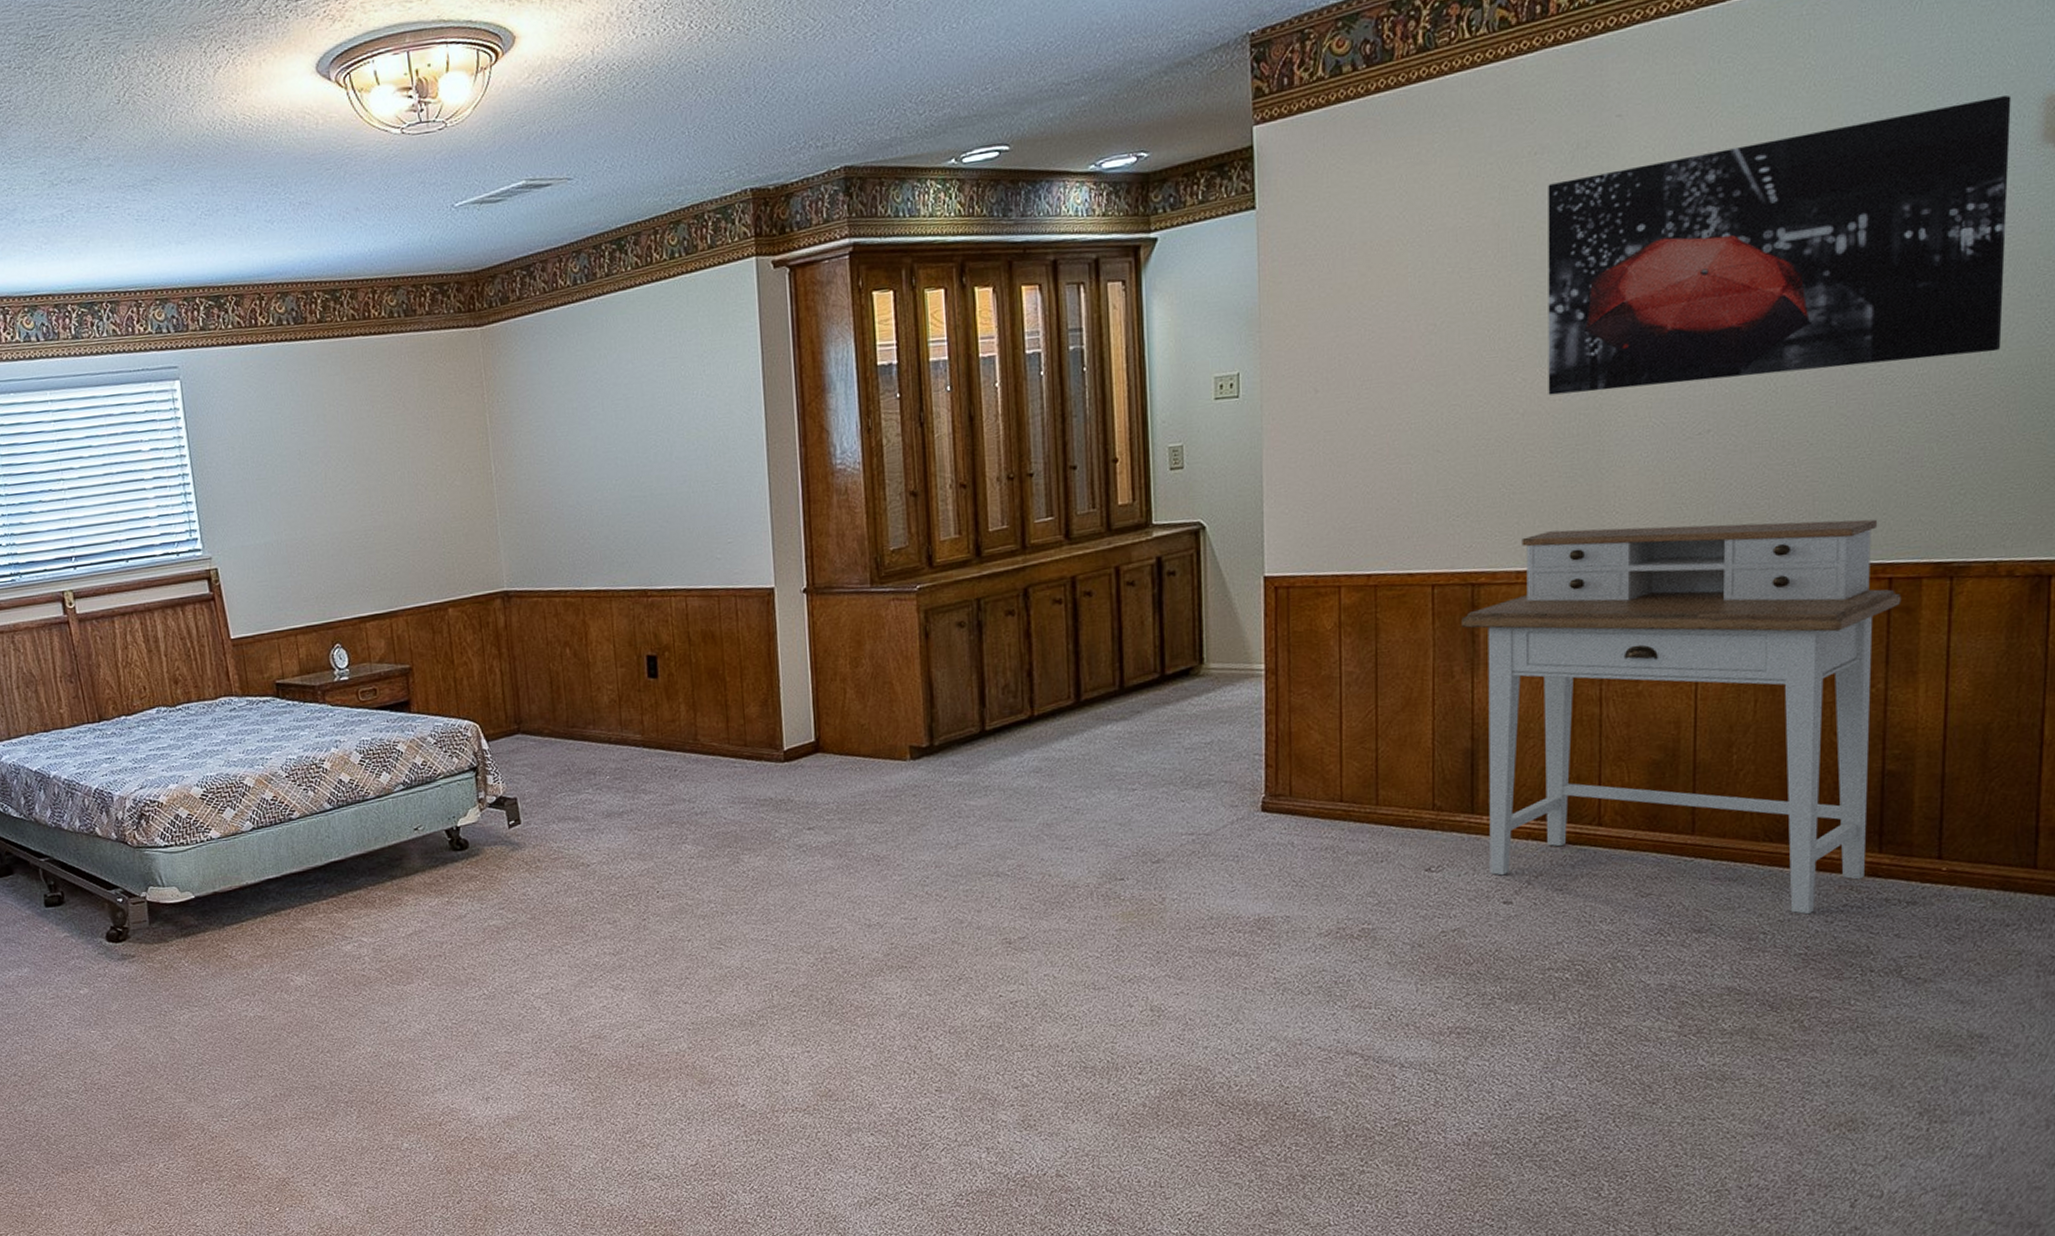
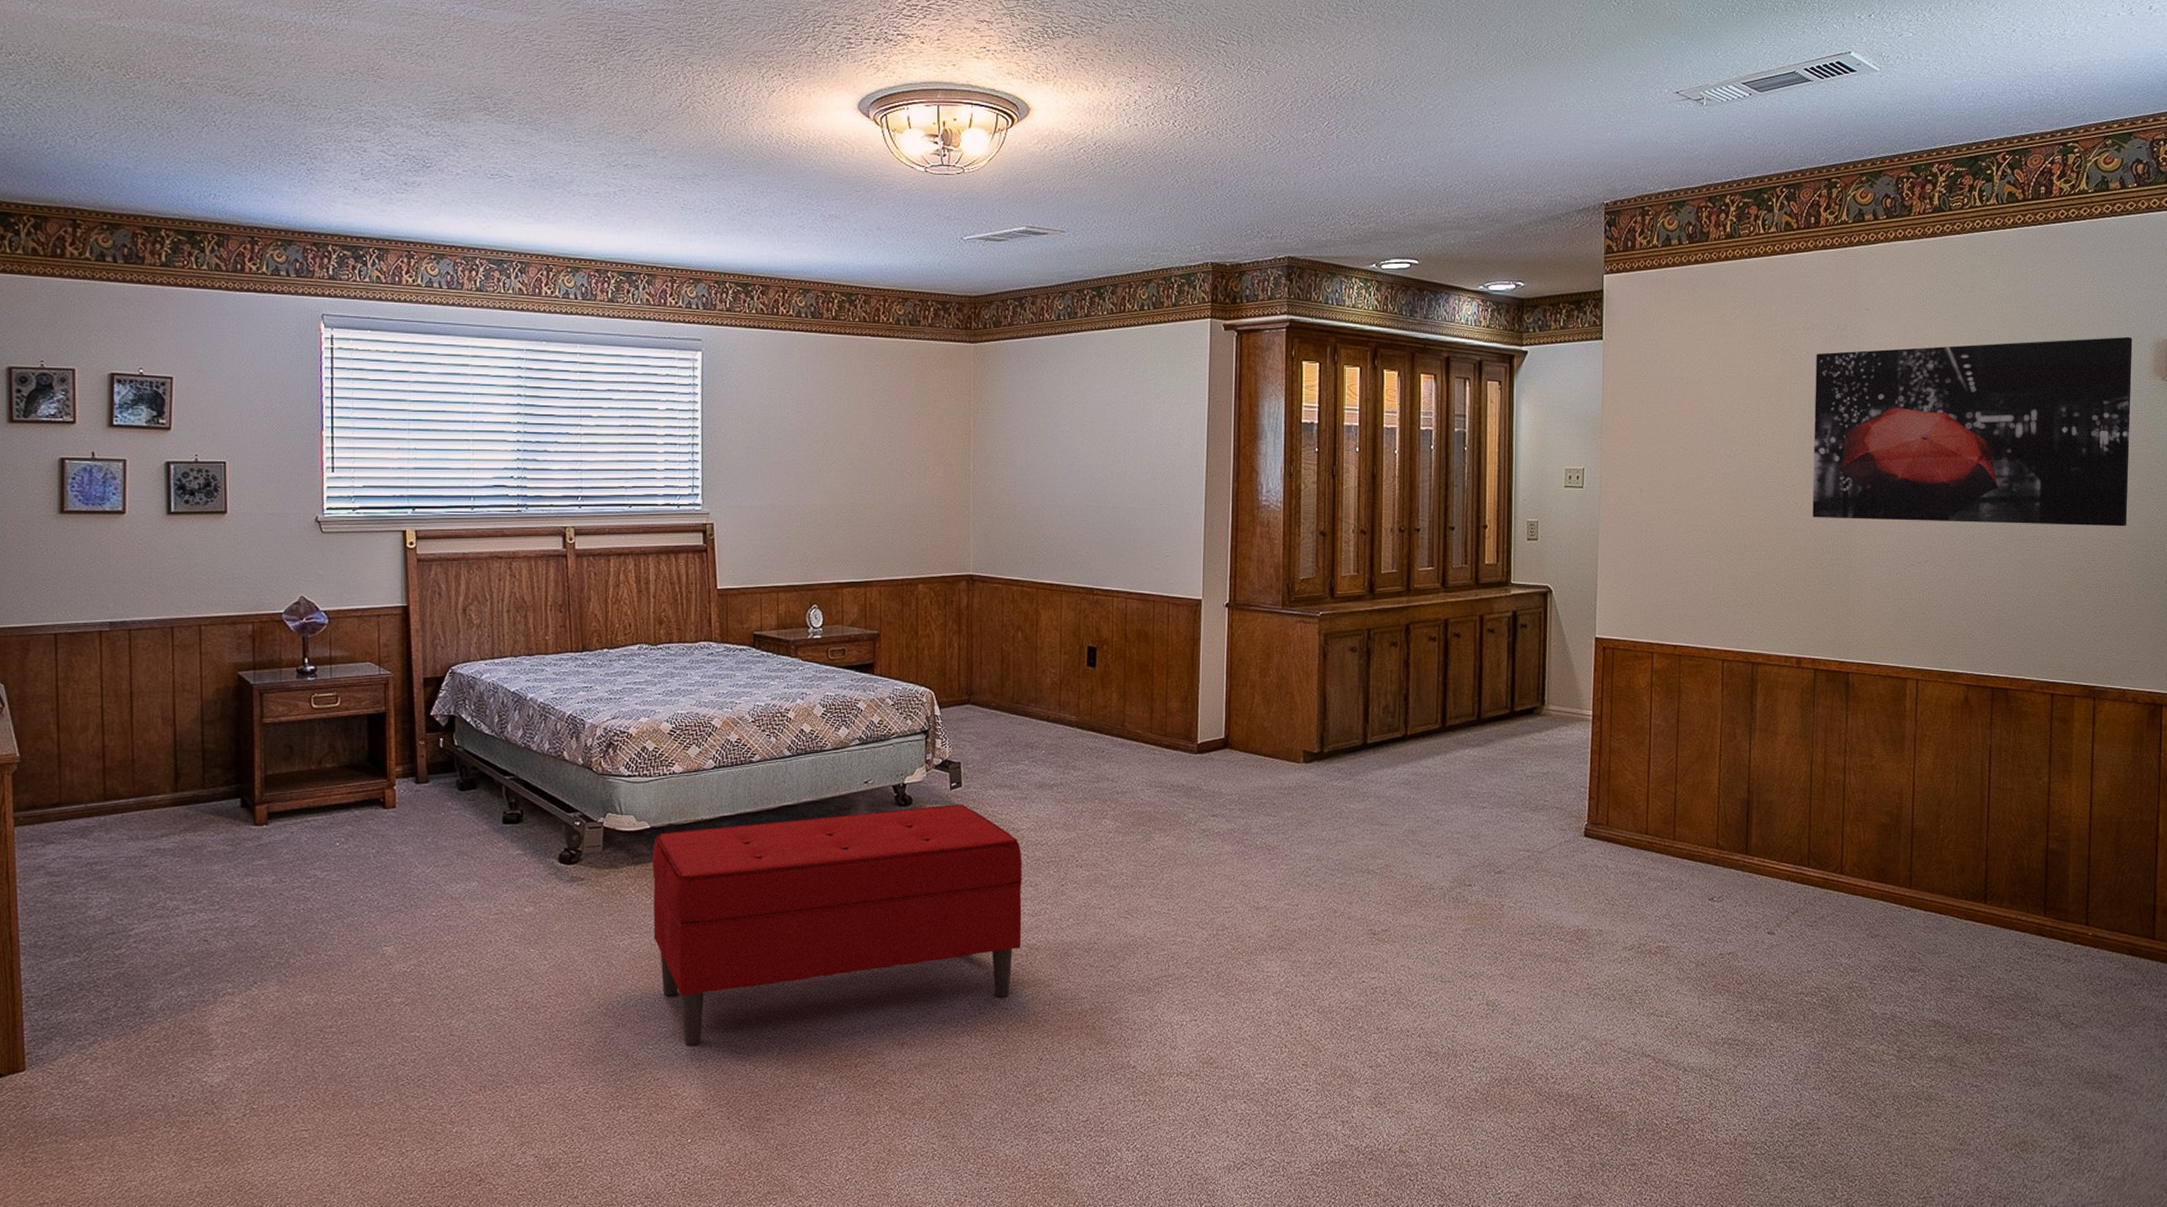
bench: none [200,843,605,1115] -> present [652,804,1022,1045]
desk: present [1461,519,1902,915] -> none [1743,627,2060,963]

